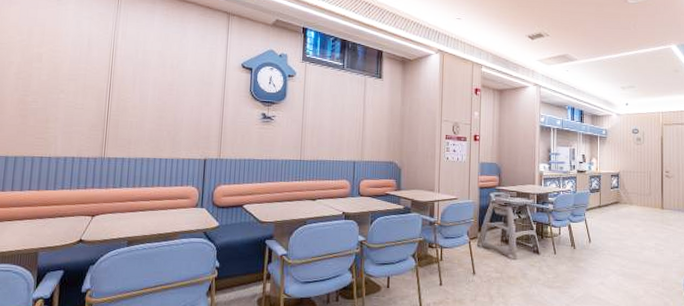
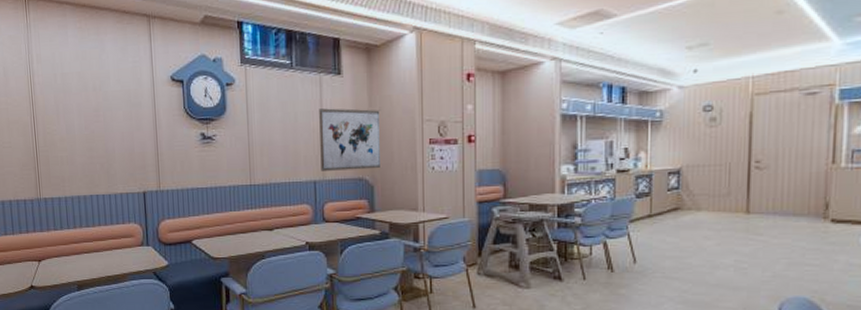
wall art: none [360,103,410,155] -> present [319,108,380,171]

